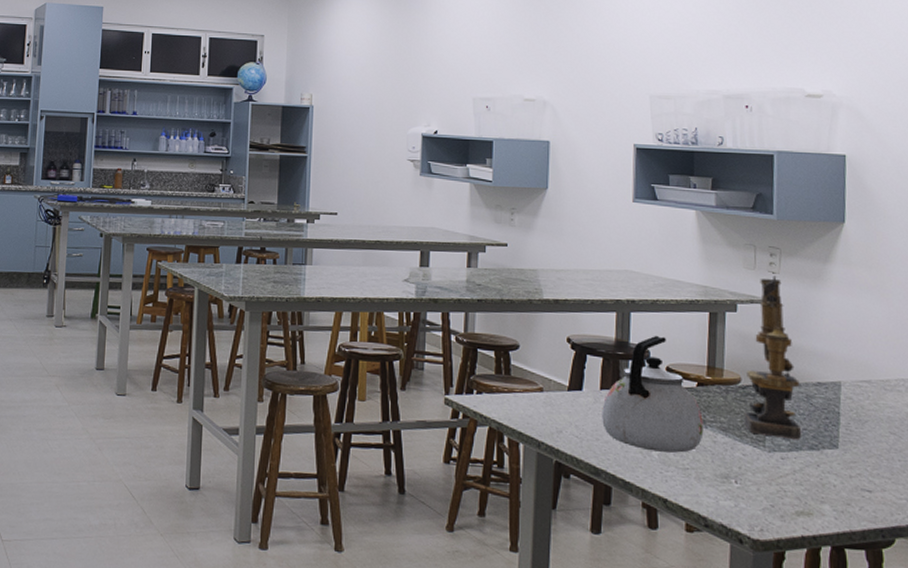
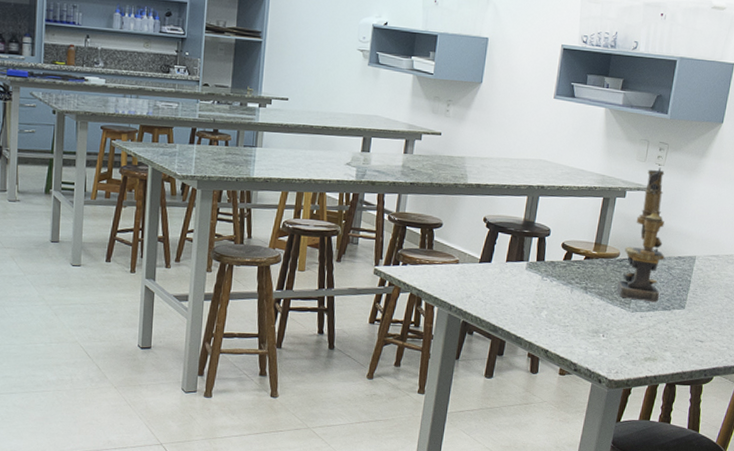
kettle: present [602,335,704,453] -> none [504,216,586,314]

